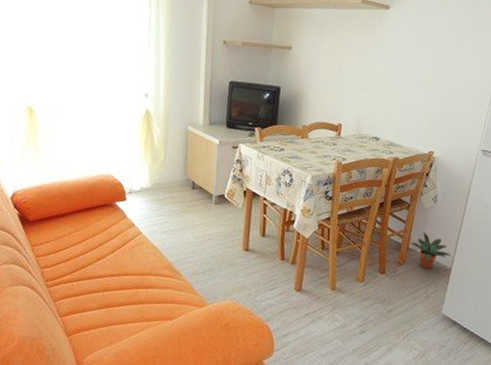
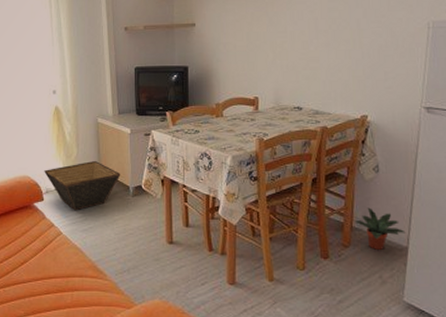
basket: none [129,166,206,213] -> present [44,160,121,211]

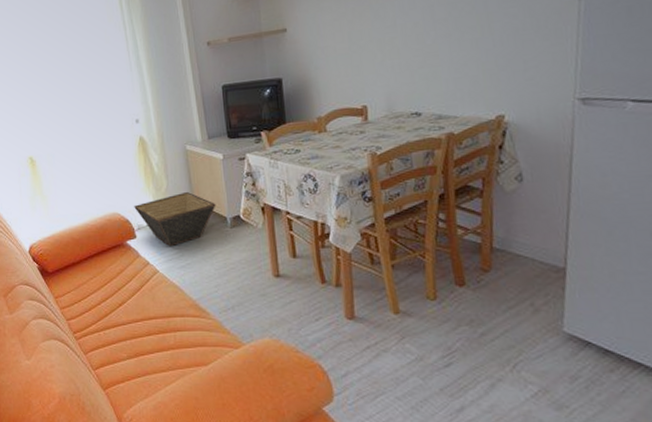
potted plant: present [355,207,406,250] -> none [496,224,562,273]

